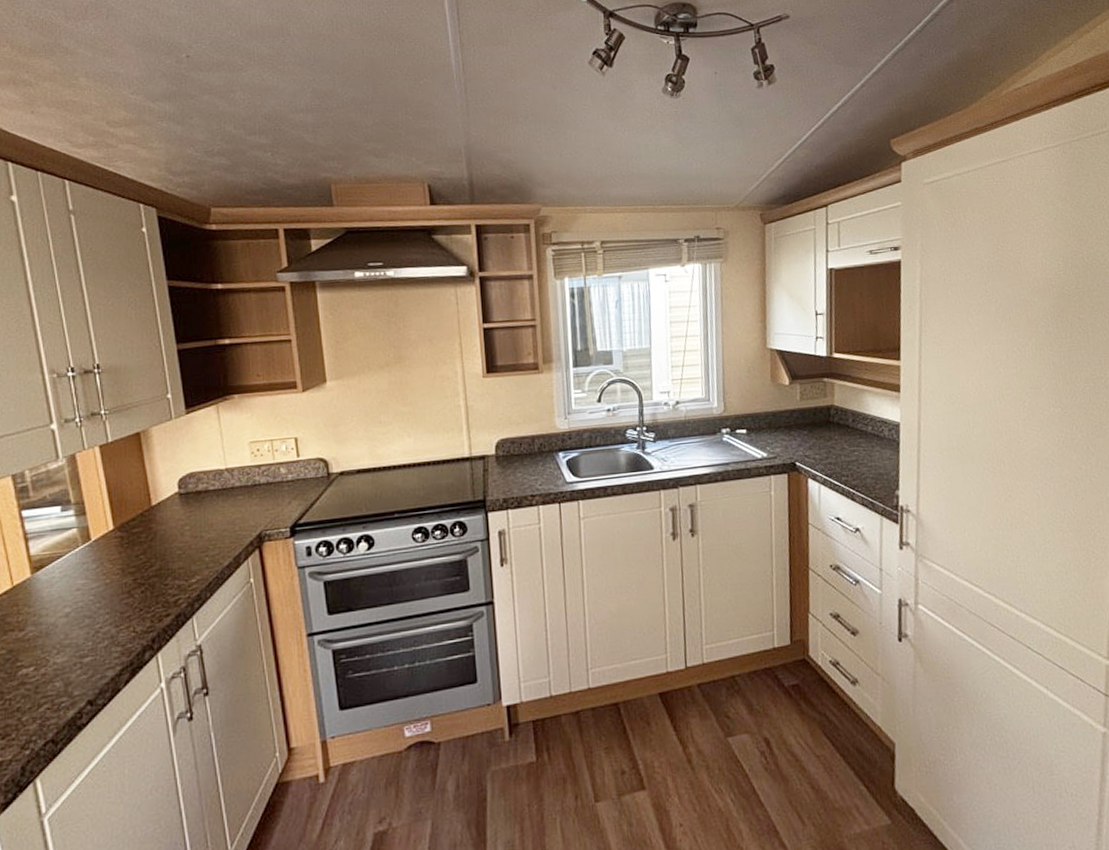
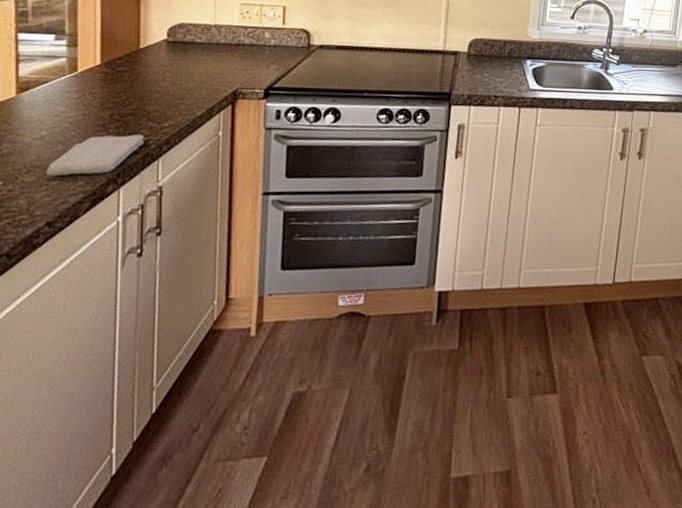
washcloth: none [77,595,173,653] -> present [46,134,144,177]

